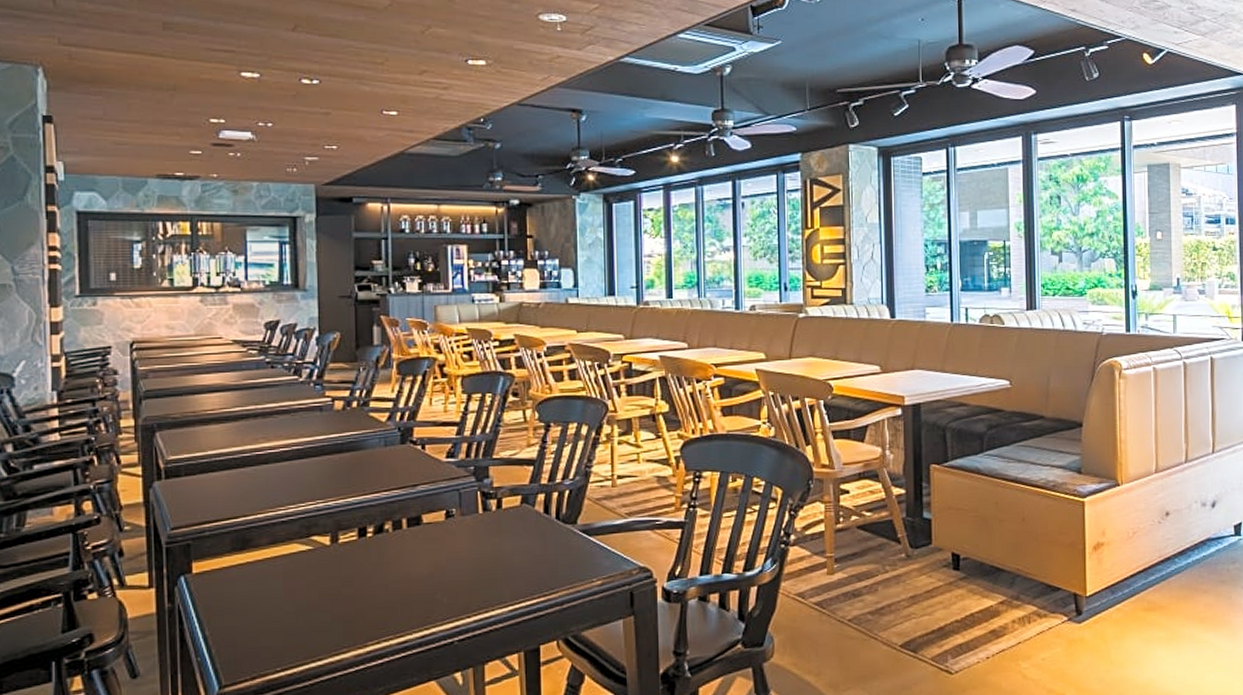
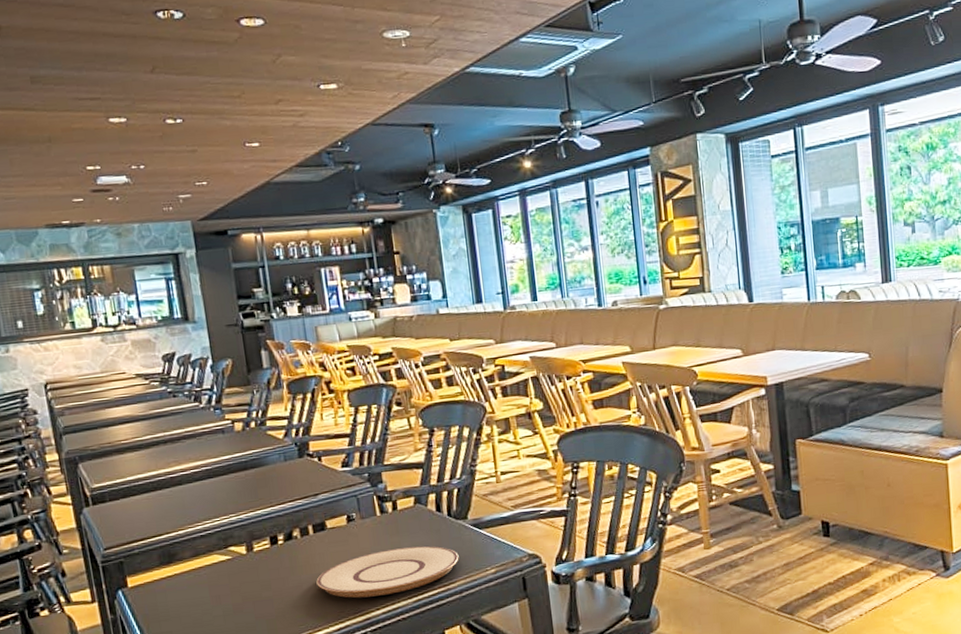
plate: none [404,550,564,603] -> present [316,546,459,598]

